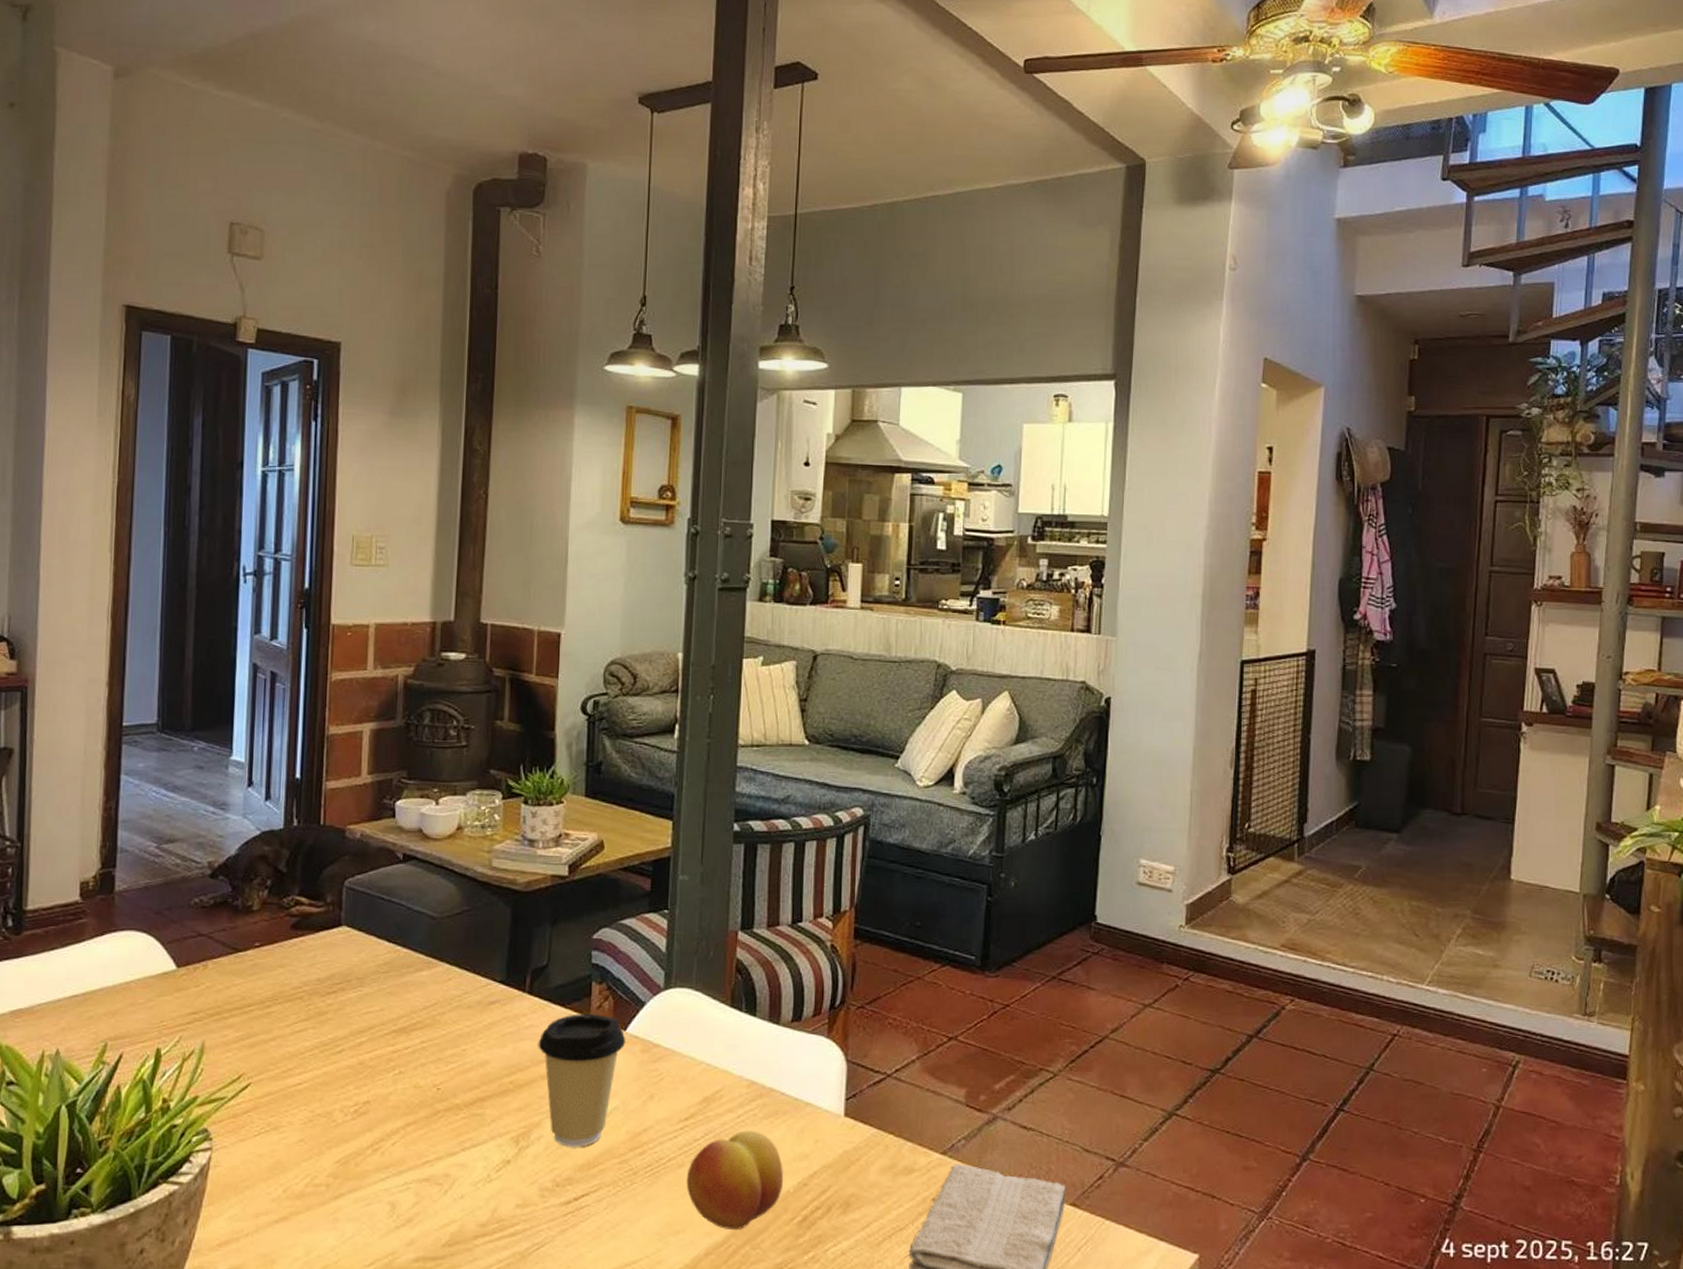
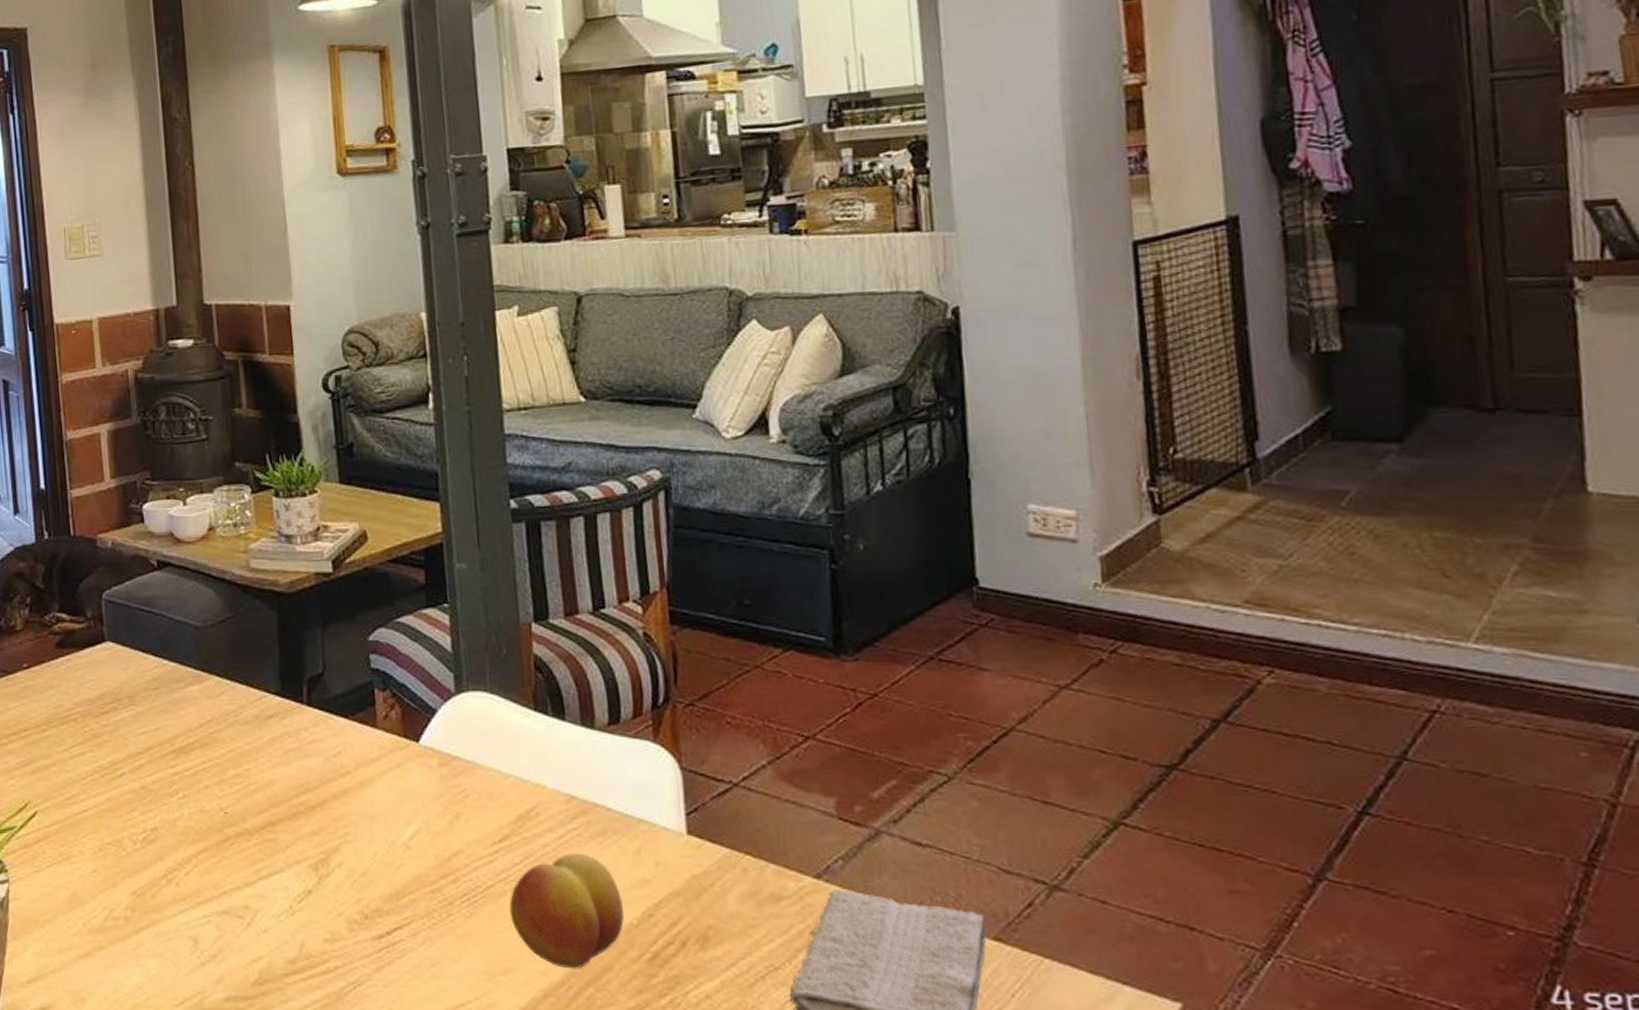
coffee cup: present [538,1014,626,1147] -> none [324,725,421,875]

